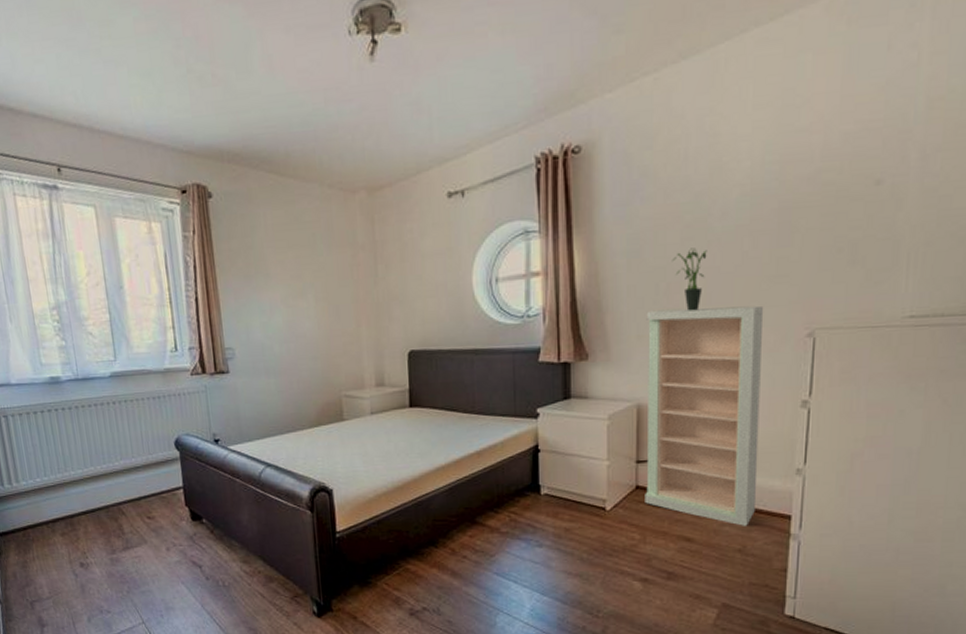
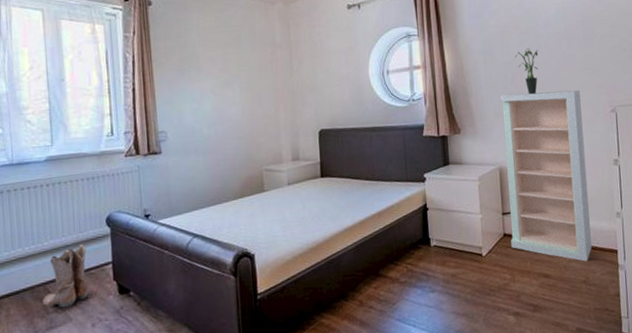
boots: none [117,467,162,529] -> present [42,245,89,308]

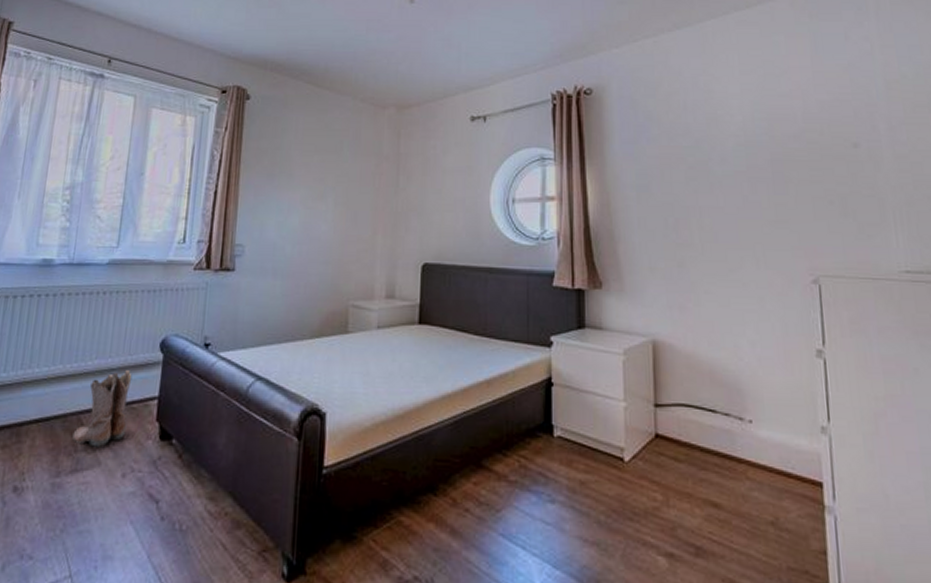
shelving unit: present [500,89,592,261] -> none [657,244,784,492]
potted plant: present [514,48,539,95] -> none [678,188,711,248]

